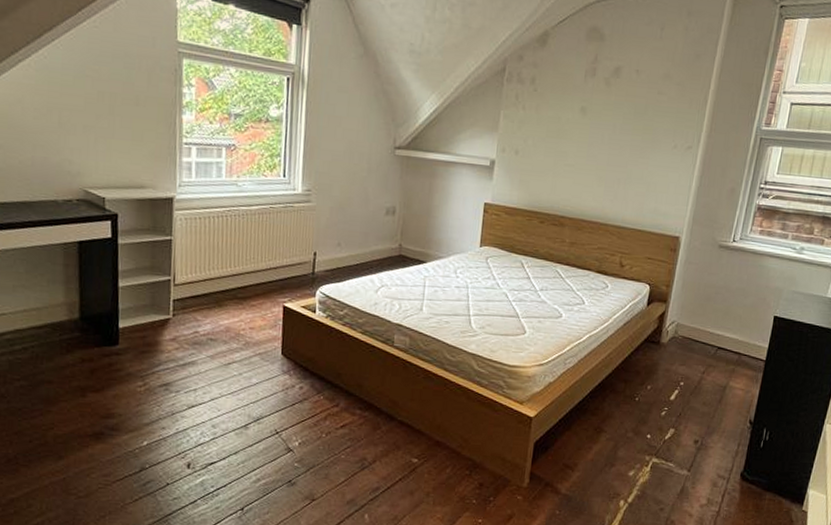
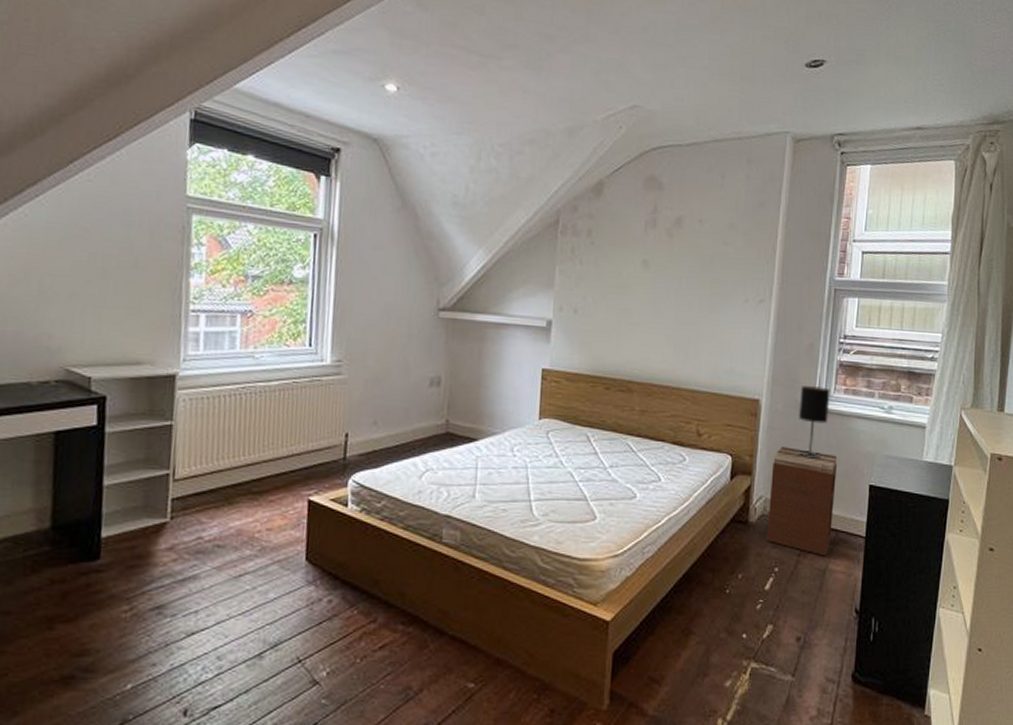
nightstand: none [675,279,747,375] -> present [766,447,837,556]
table lamp: none [710,226,747,291] -> present [797,386,831,459]

